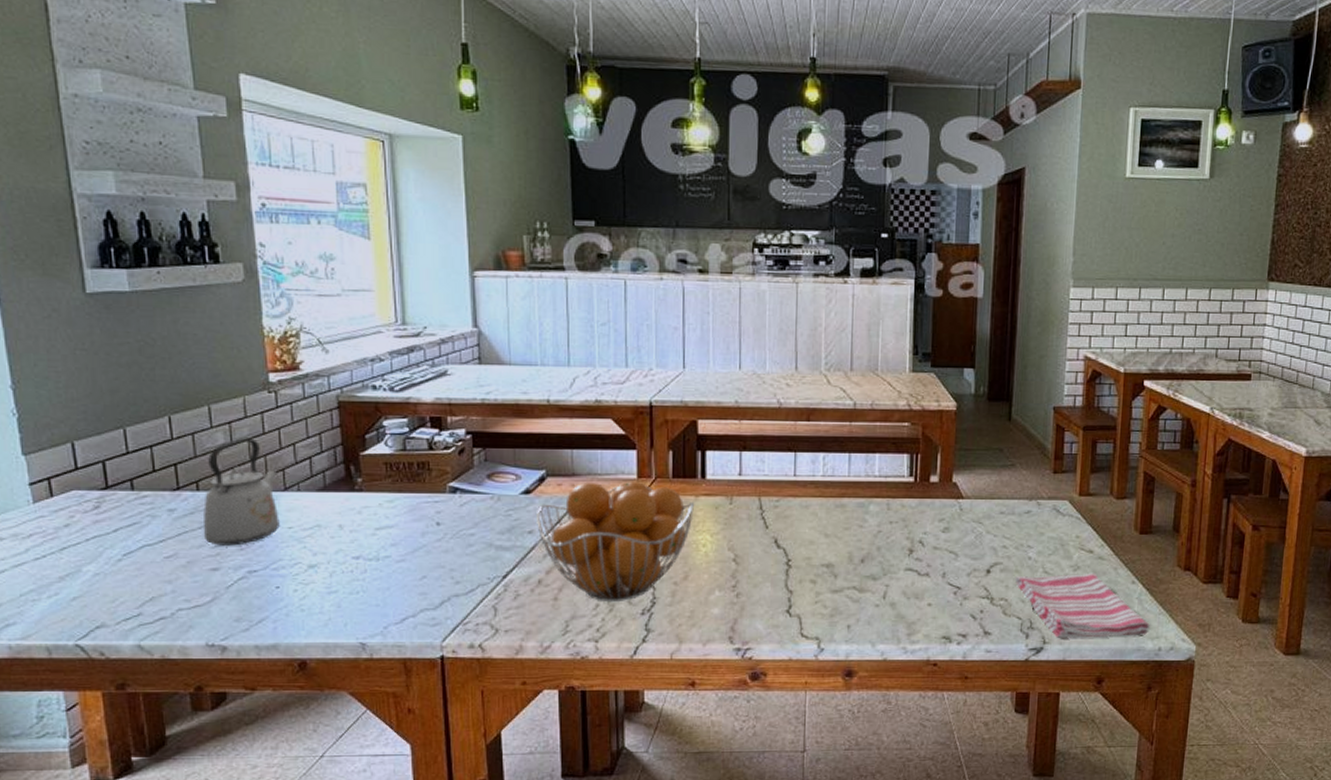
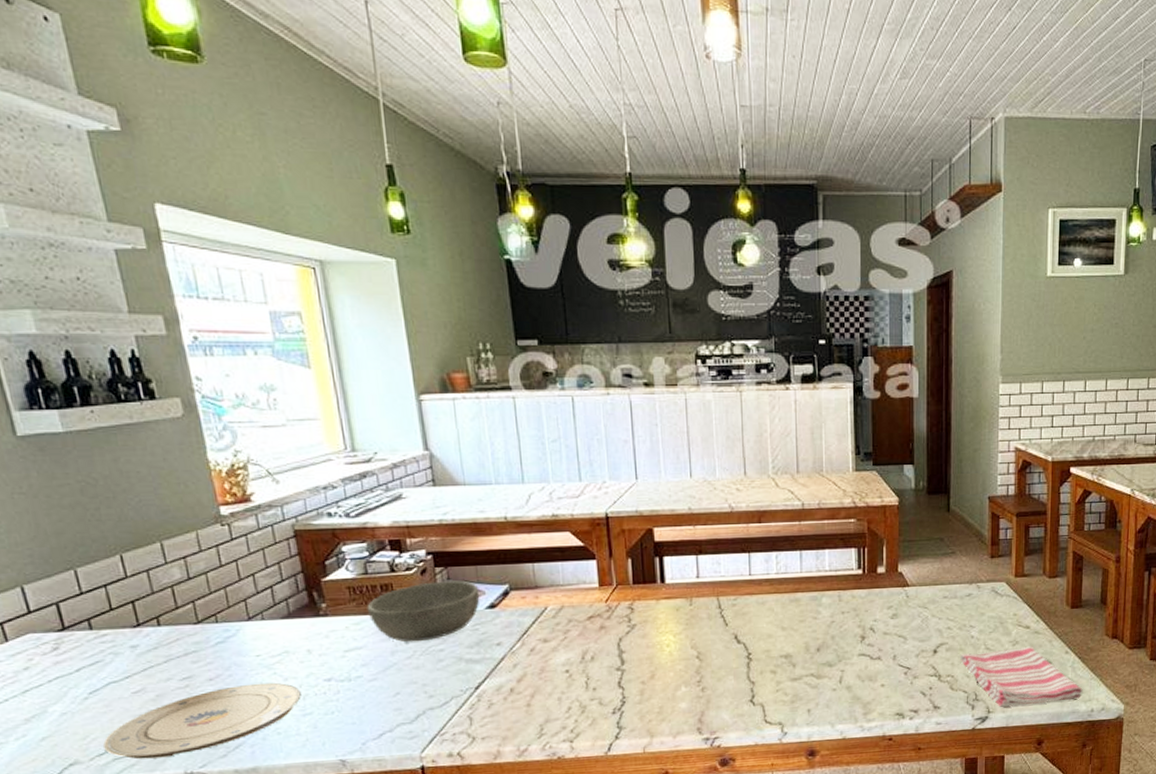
plate: none [131,556,328,627] -> present [103,682,302,759]
kettle: present [203,438,280,546] -> none [166,571,247,678]
bowl: none [402,462,516,524] -> present [367,581,480,642]
fruit basket: present [537,481,695,603] -> none [503,589,657,705]

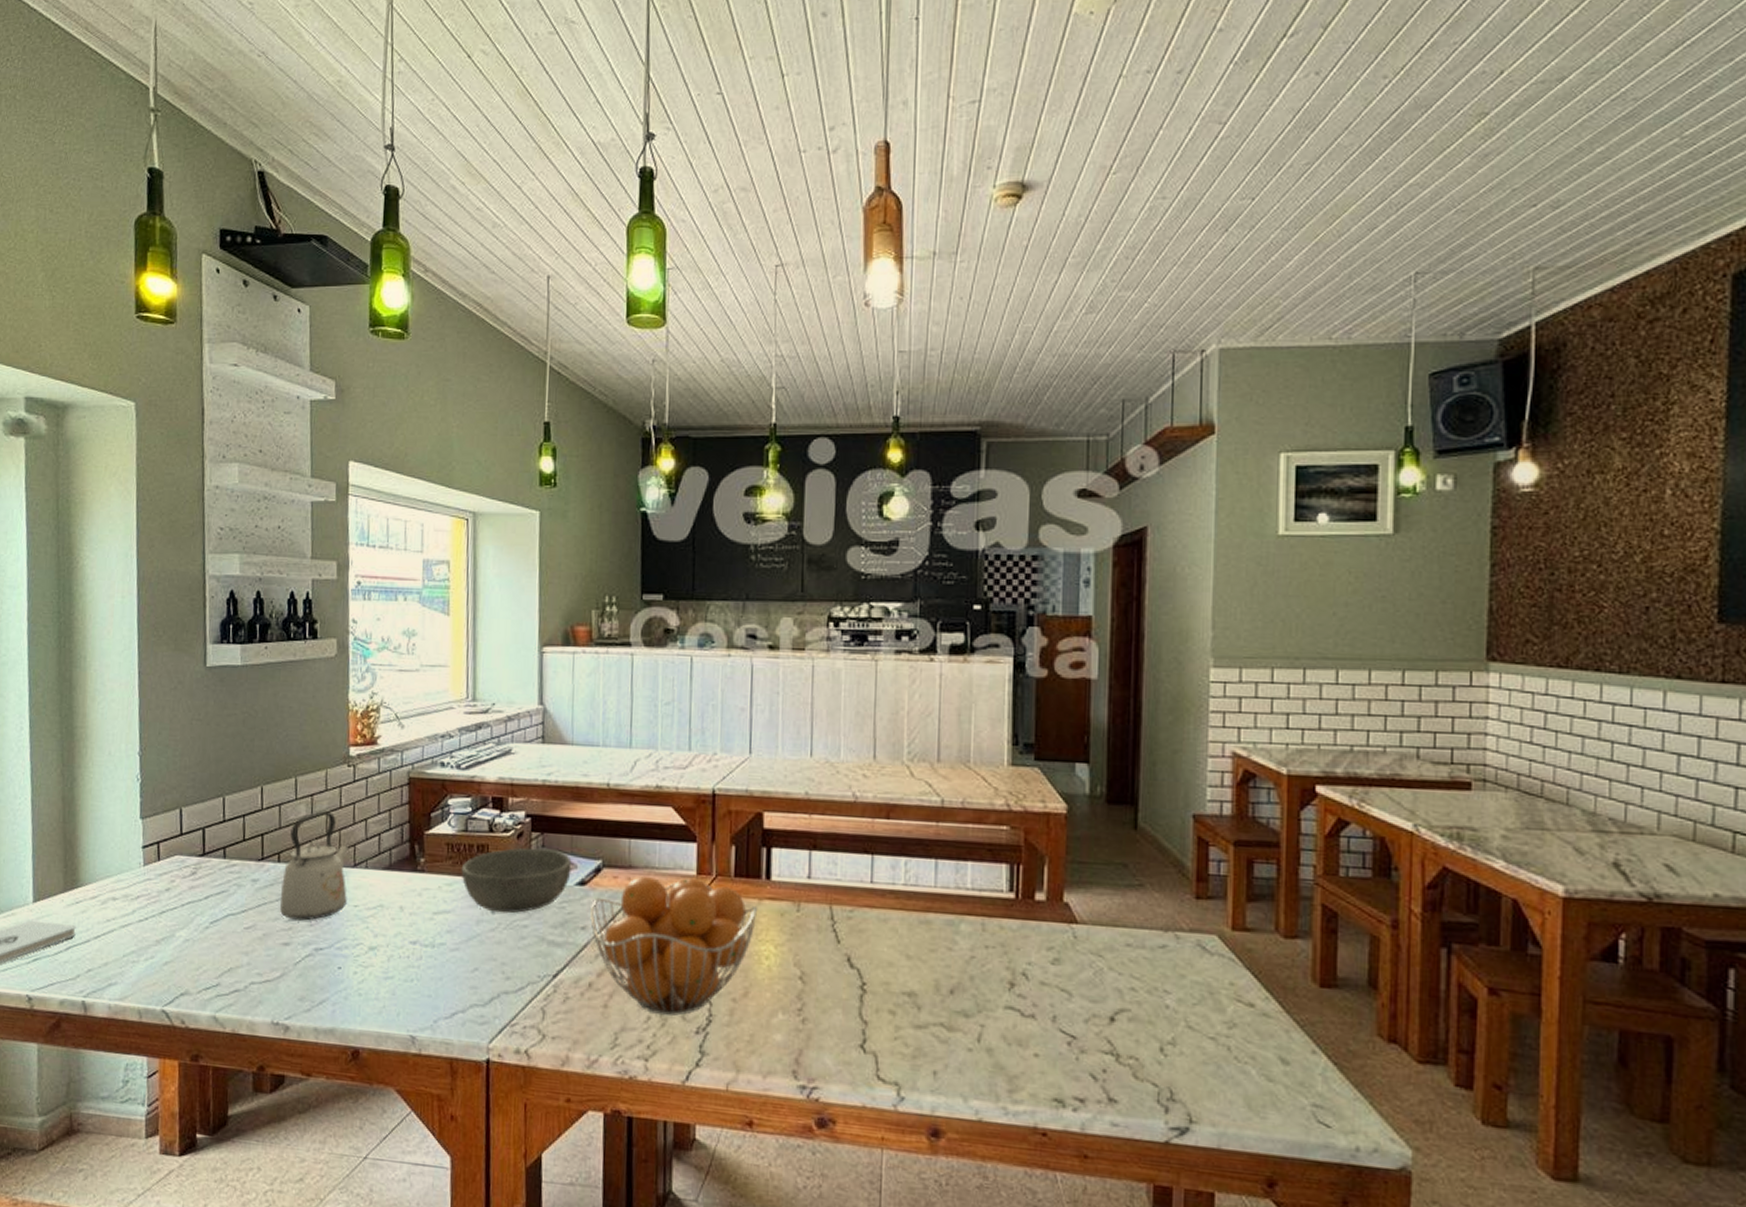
plate: present [103,682,302,759] -> none [211,935,387,1003]
kettle: none [166,571,247,678] -> present [279,811,350,921]
fruit basket: none [503,589,657,705] -> present [590,875,758,1016]
dish towel: present [960,646,1083,707] -> none [1148,1029,1341,1127]

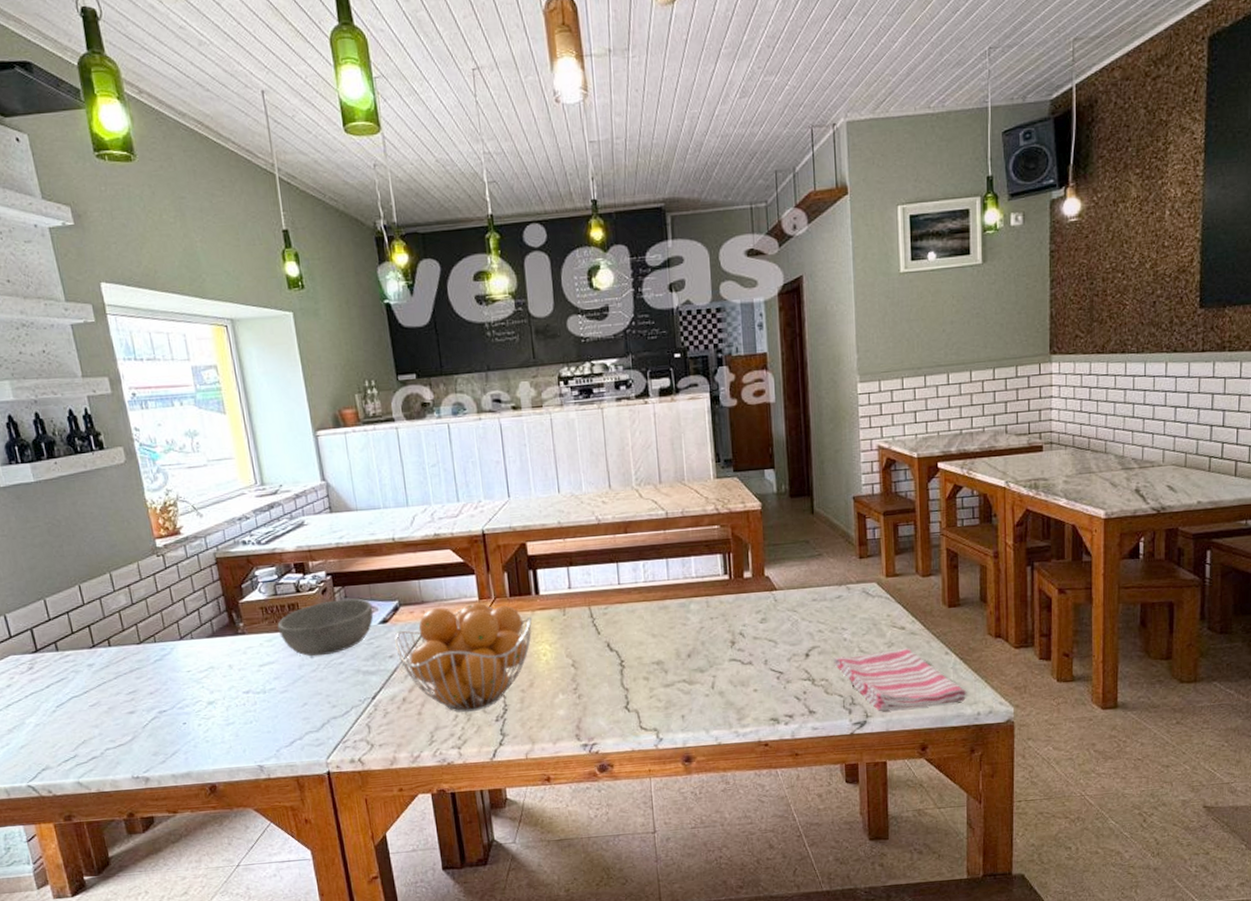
kettle: present [279,811,350,921] -> none [115,597,180,692]
dish towel: none [1148,1029,1341,1127] -> present [833,647,967,711]

